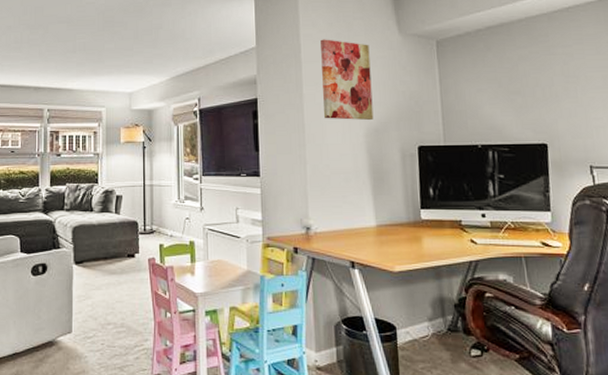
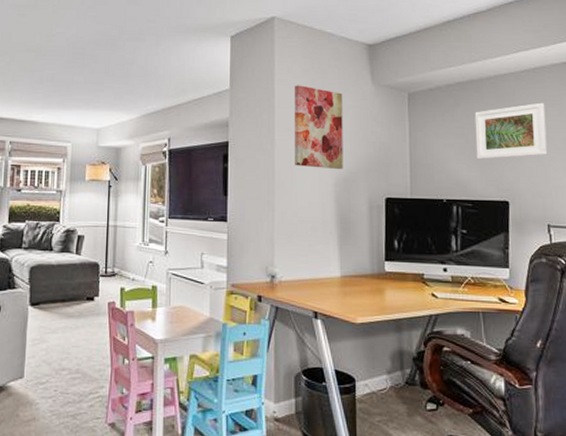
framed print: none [506,42,586,103] -> present [474,102,548,160]

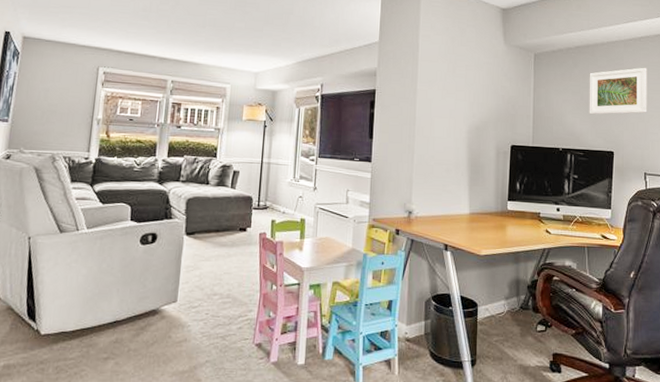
wall art: present [295,85,343,169] -> none [434,41,478,118]

